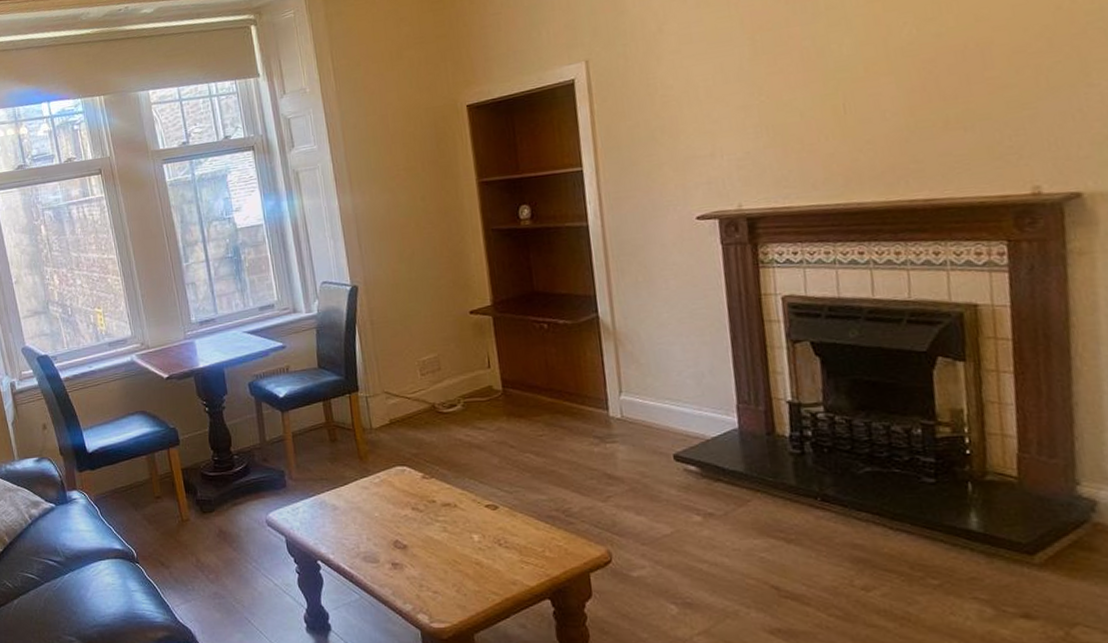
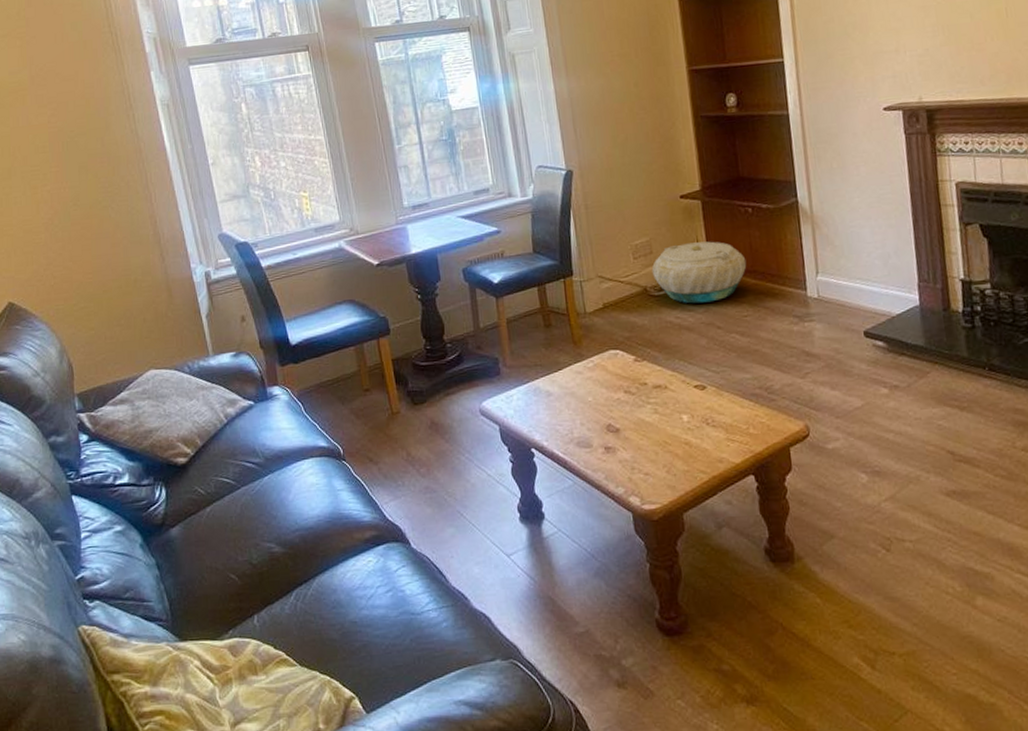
basket: none [439,358,542,422] -> present [651,241,747,304]

